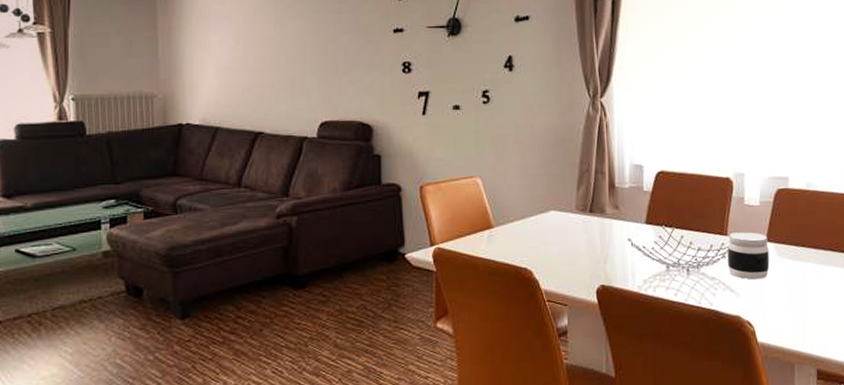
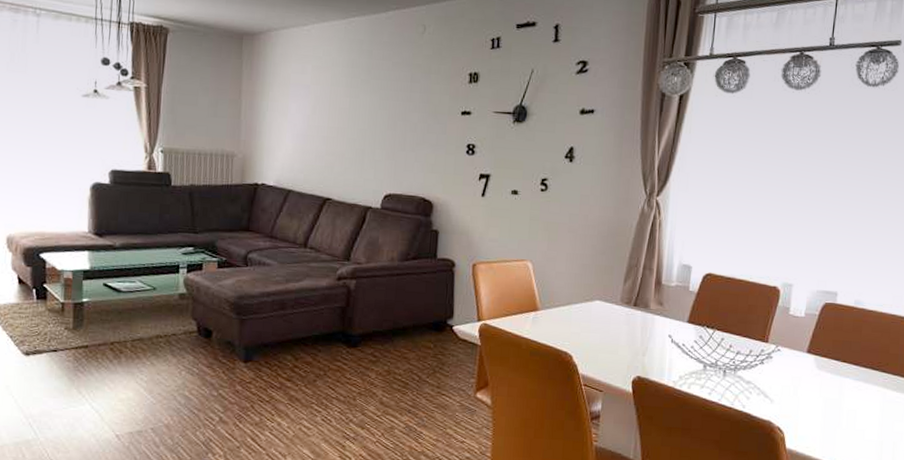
jar: present [727,231,770,280] -> none [765,340,809,389]

